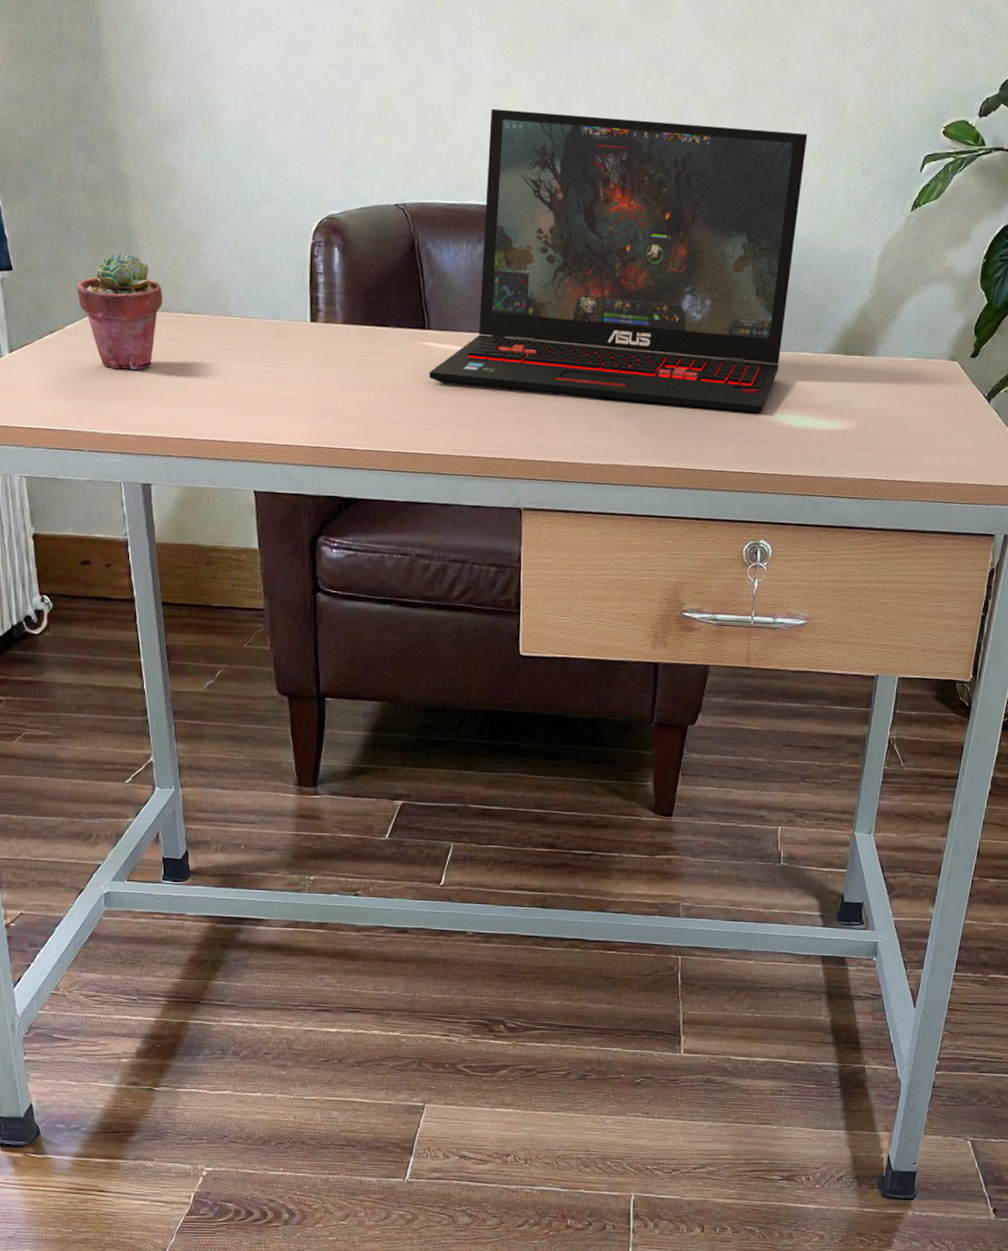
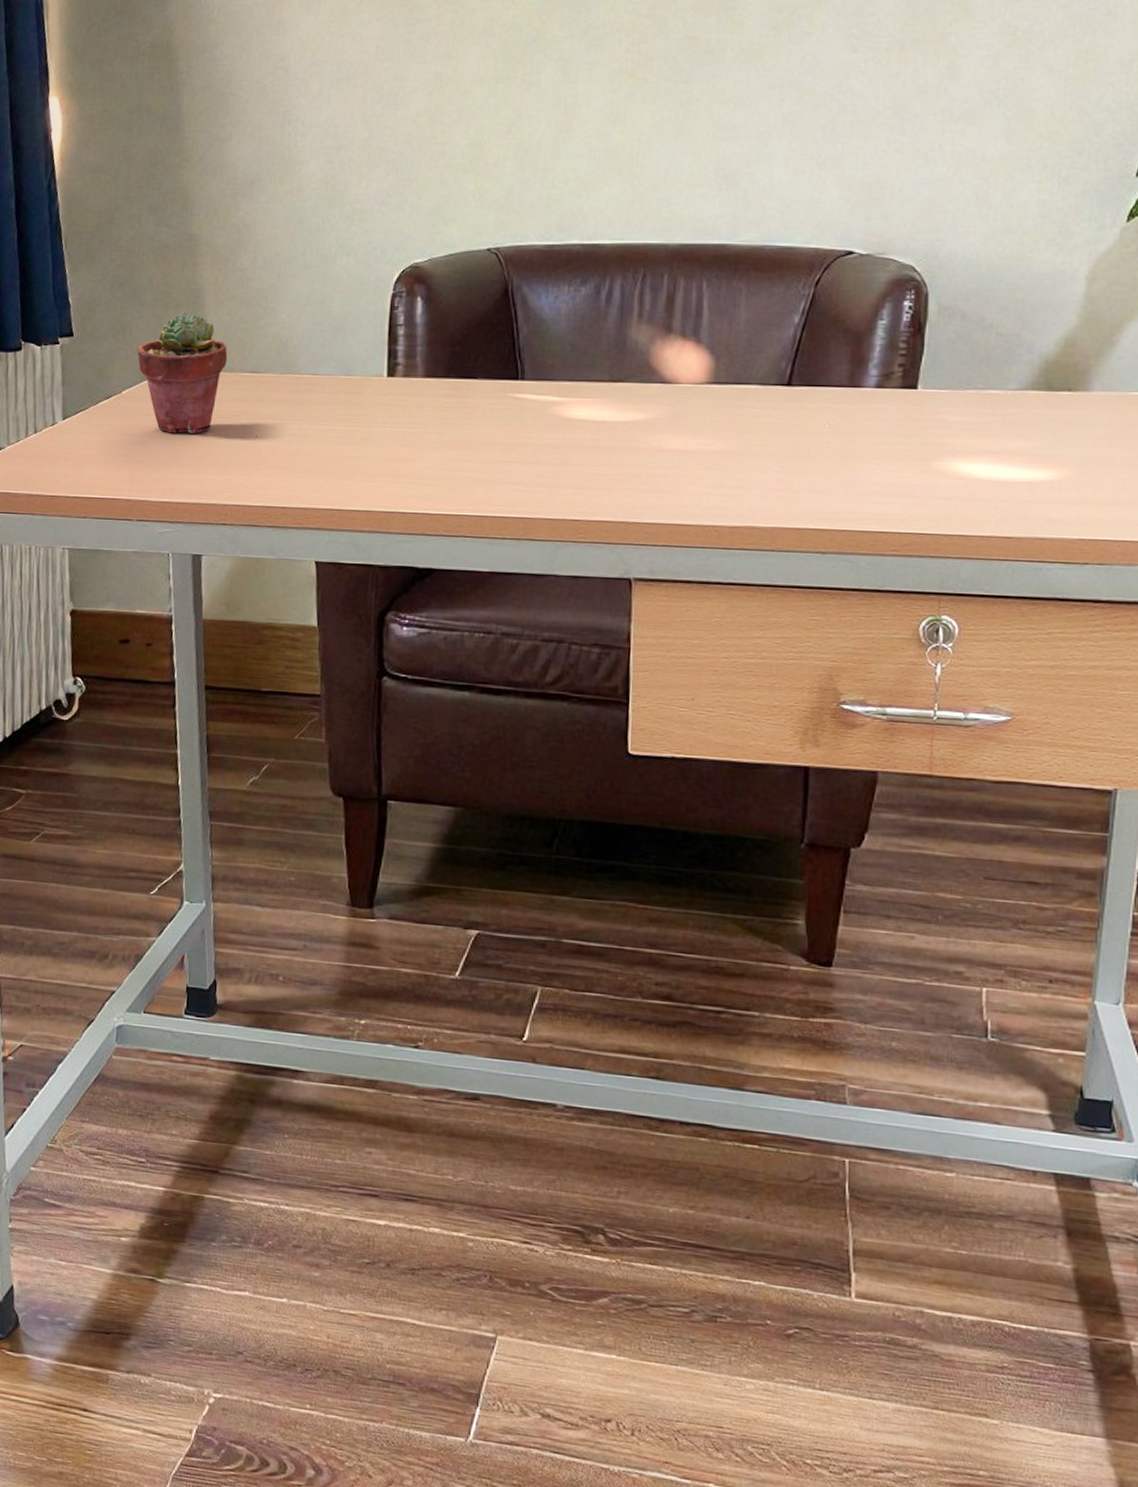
laptop: present [429,108,808,414] -> none [521,143,986,464]

